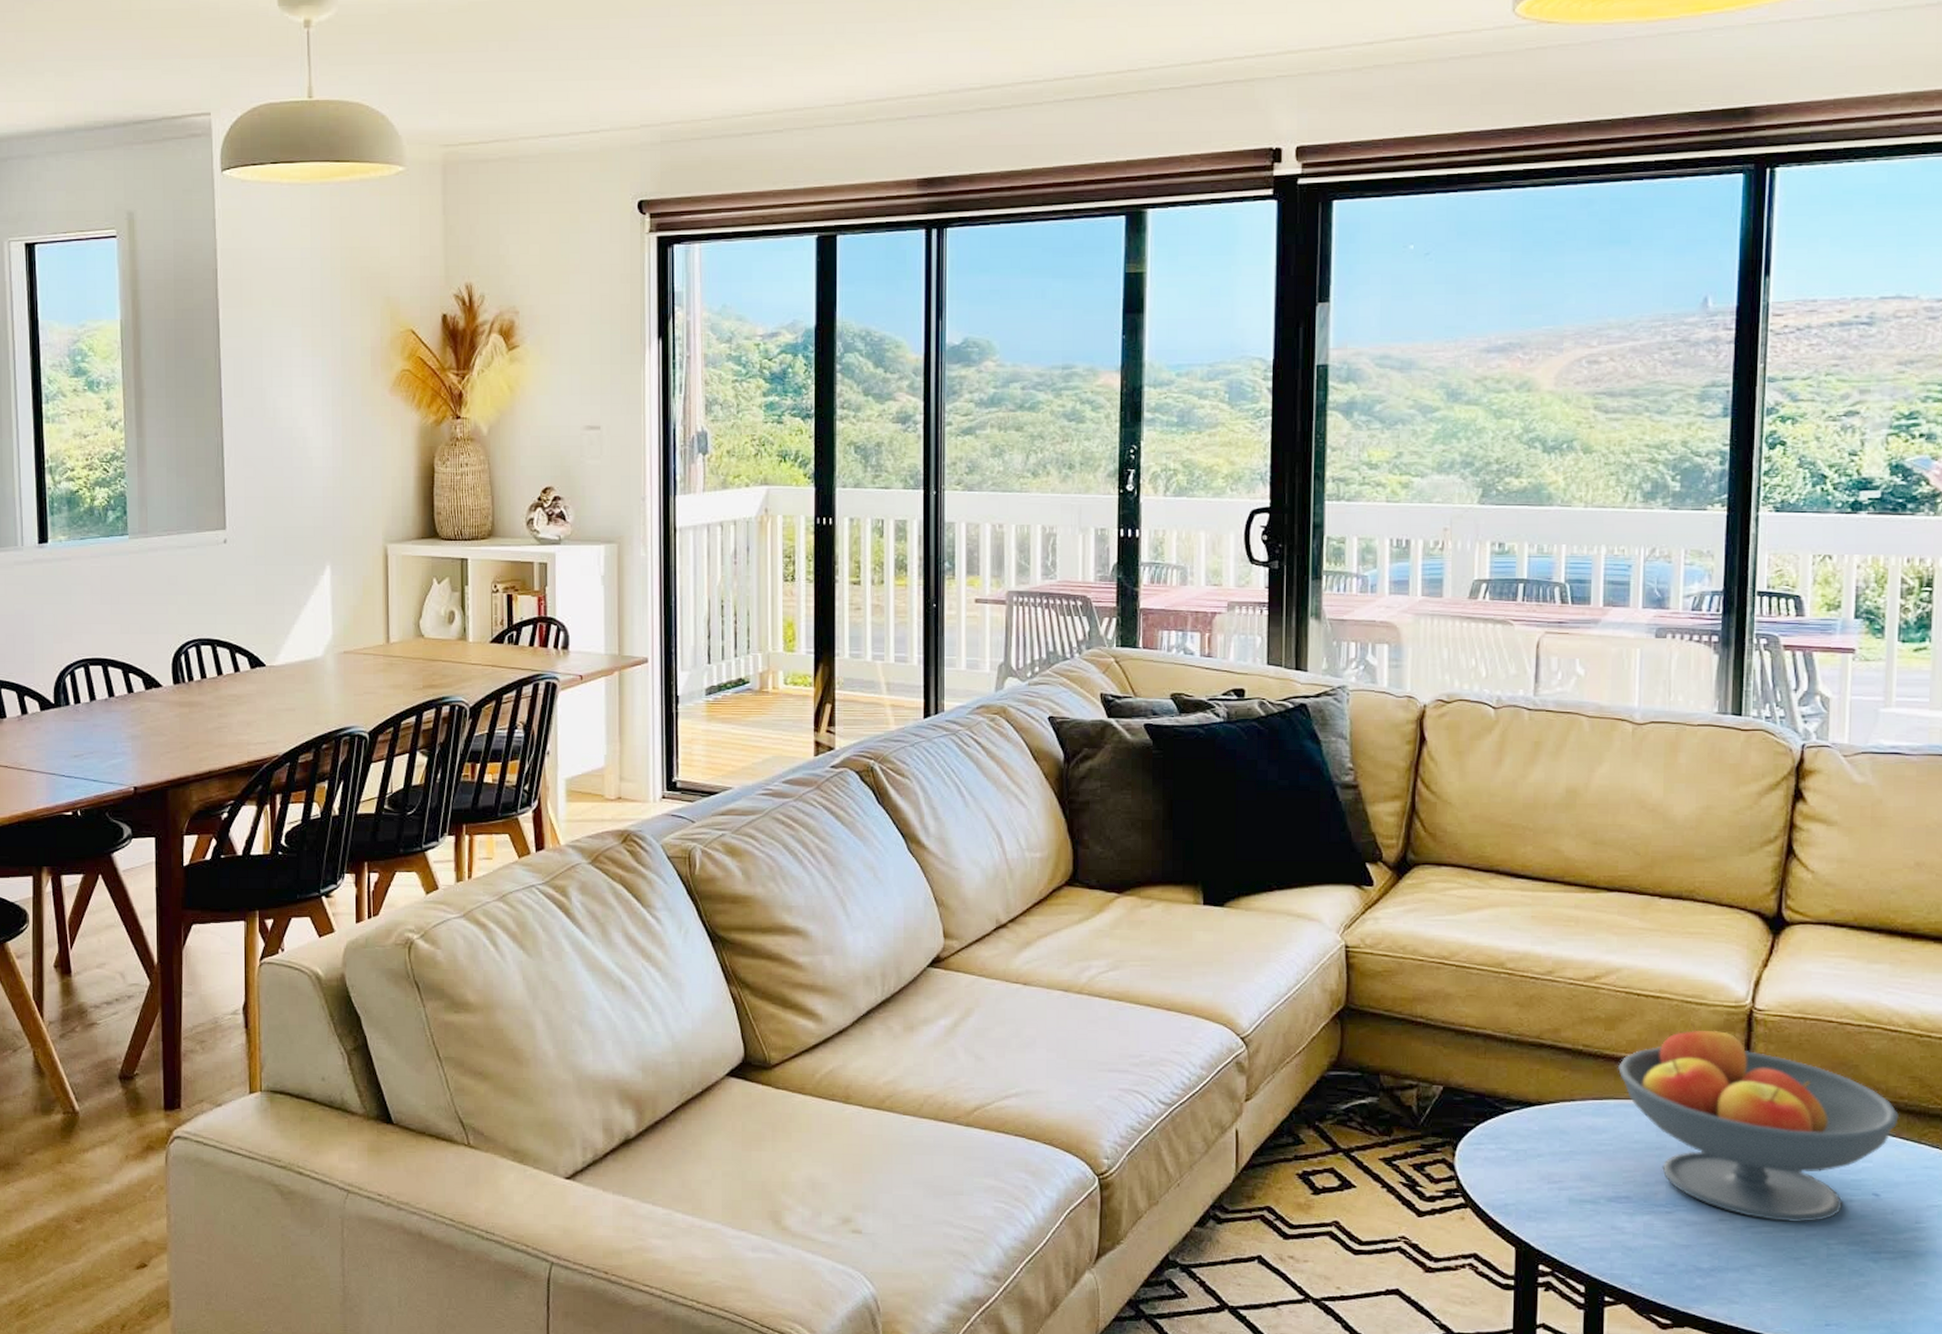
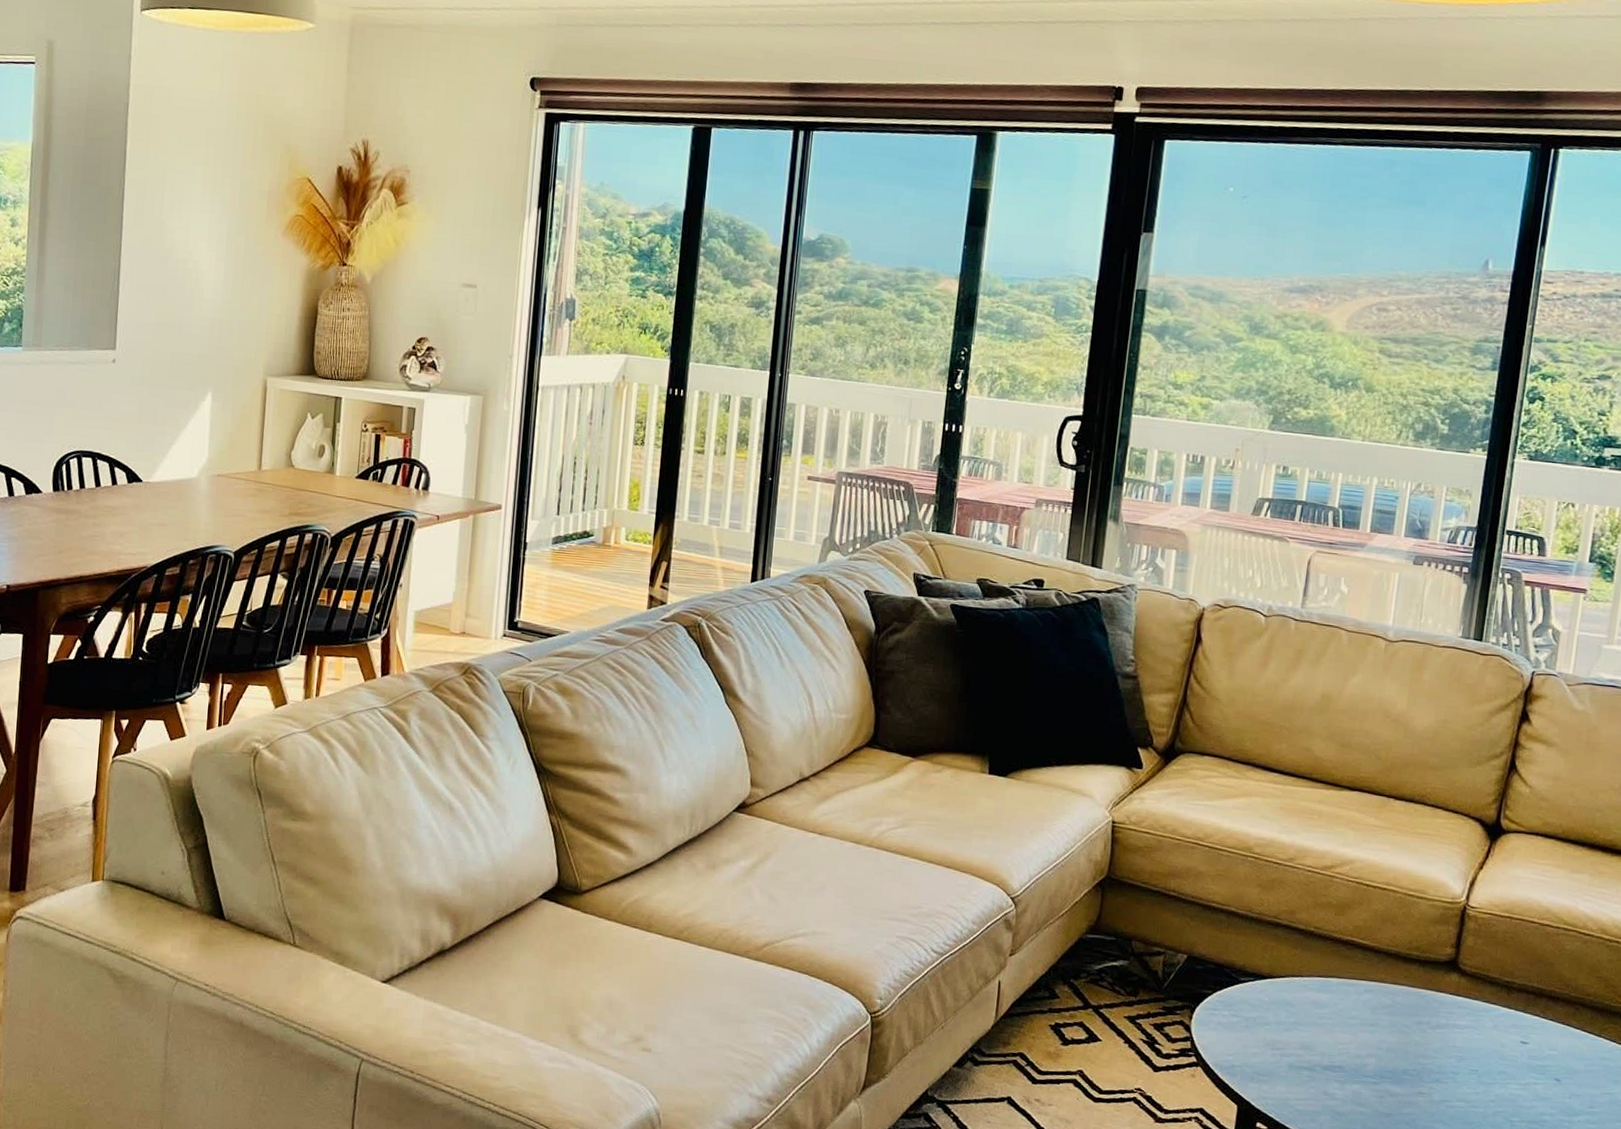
fruit bowl: present [1617,1022,1899,1223] -> none [1342,913,1584,1101]

